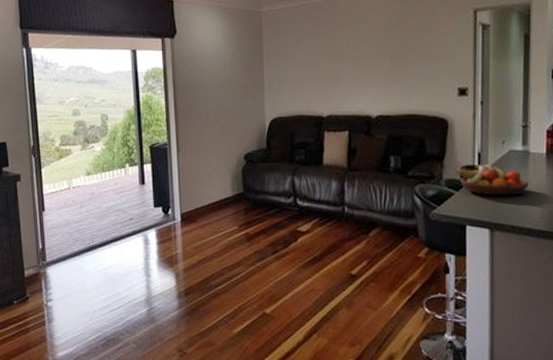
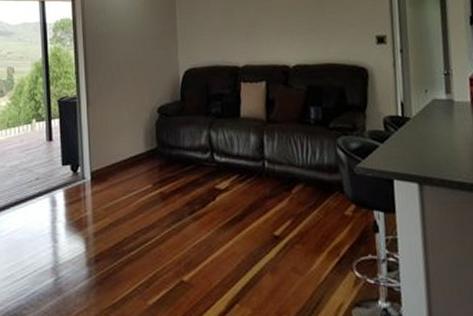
fruit bowl: present [454,163,529,196] -> none [377,113,456,148]

